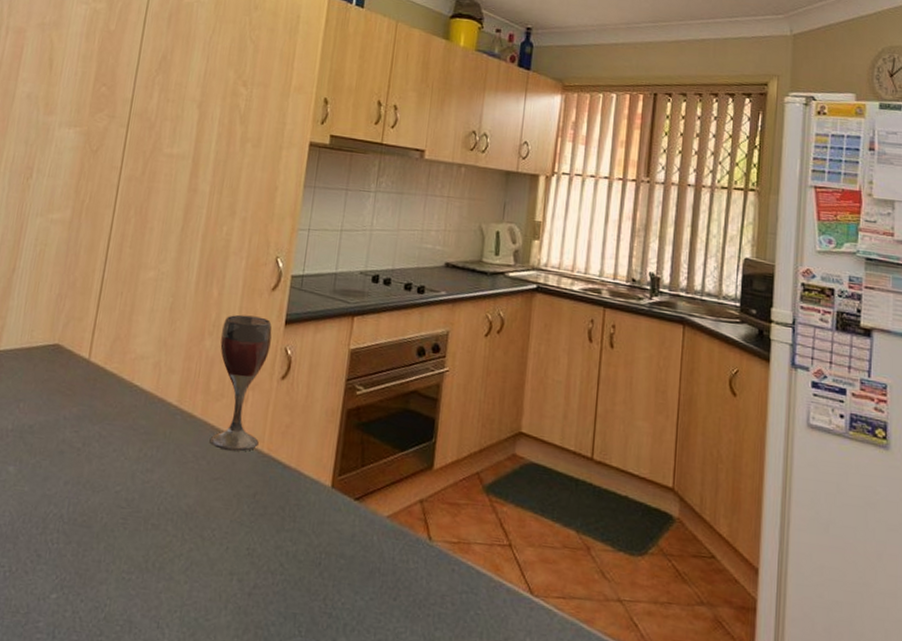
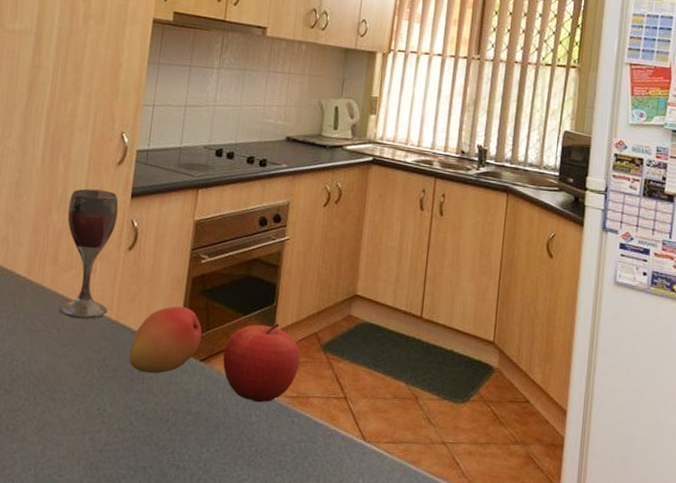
fruit: none [280,439,357,512] -> present [128,306,202,374]
fruit: none [378,459,461,548] -> present [222,322,300,403]

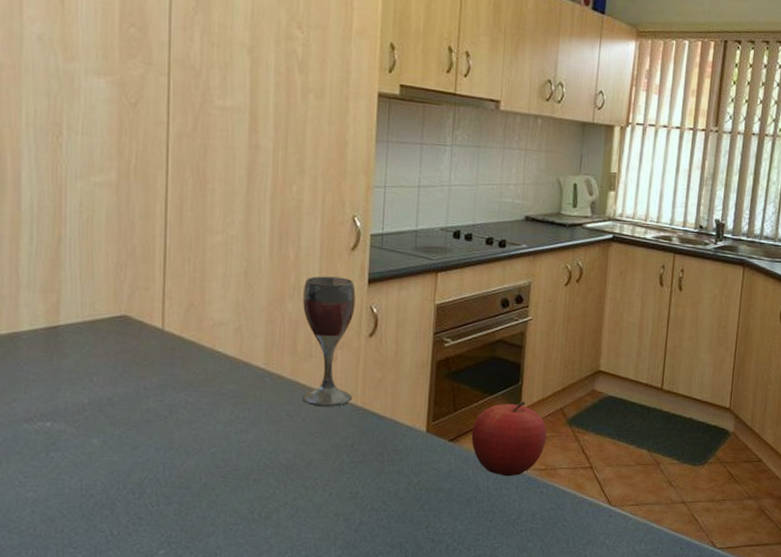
fruit: present [128,306,202,374] -> none [377,389,449,456]

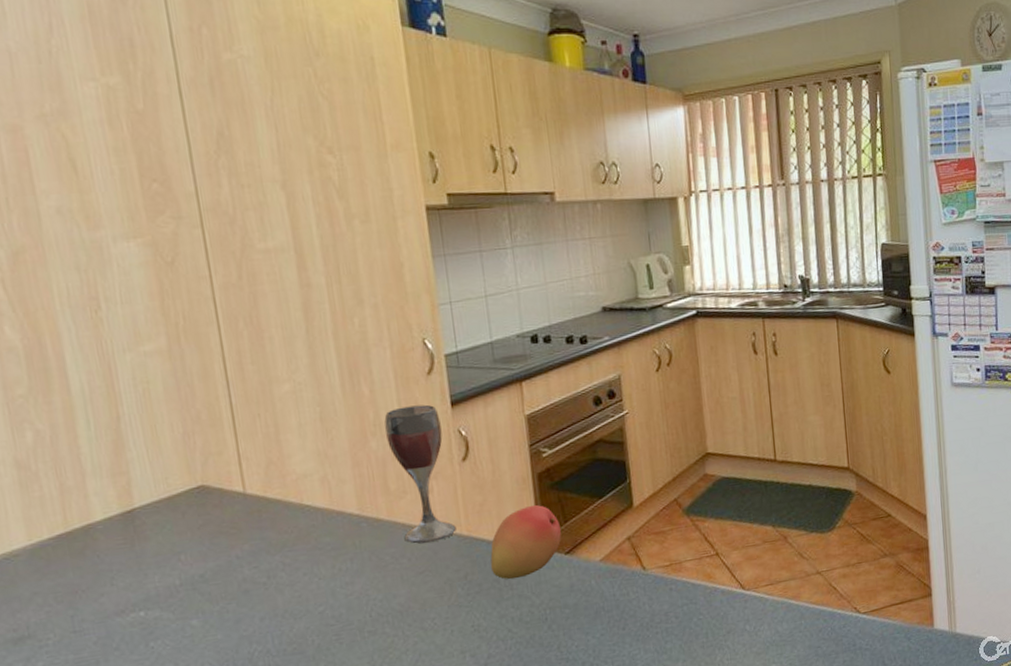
fruit: none [377,389,449,456] -> present [490,504,561,579]
fruit: present [471,400,547,477] -> none [586,498,666,580]

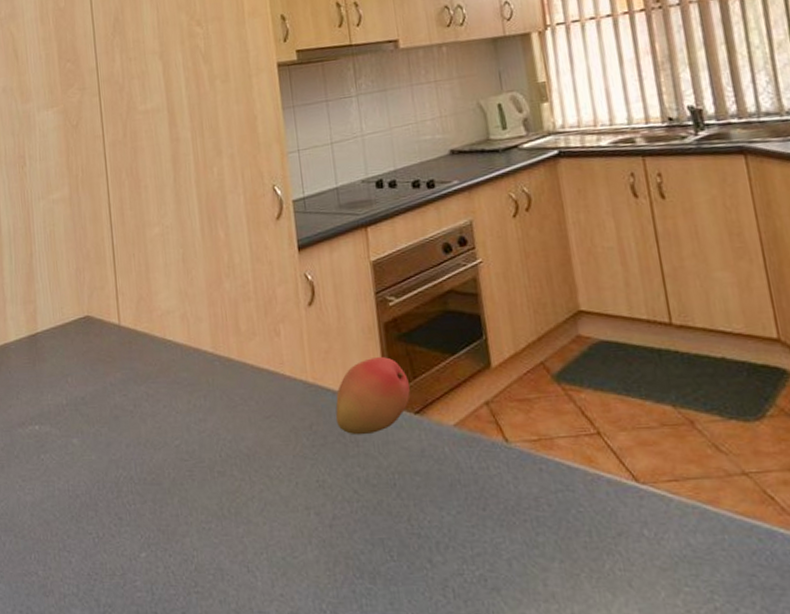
cup: present [384,404,456,544] -> none [237,248,302,388]

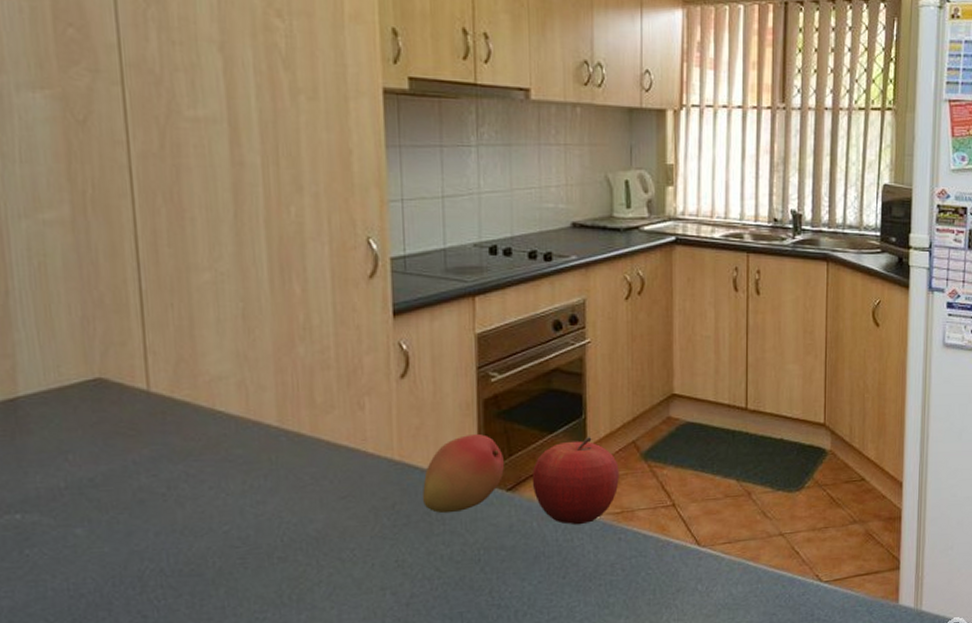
fruit: none [438,357,532,452] -> present [532,436,619,525]

